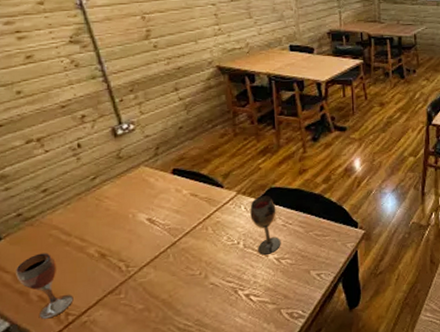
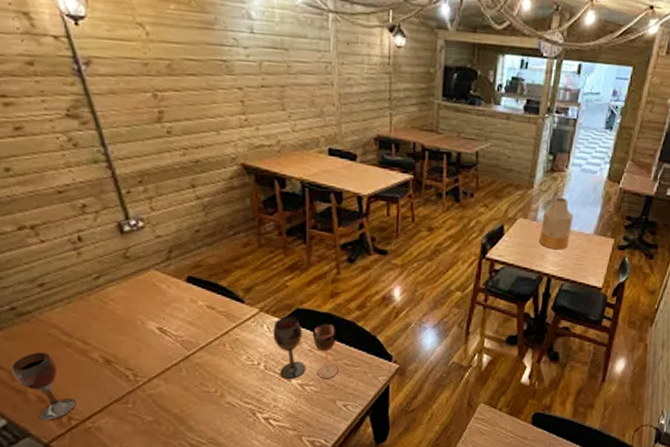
wineglass: none [285,199,311,252] -> present [312,324,339,380]

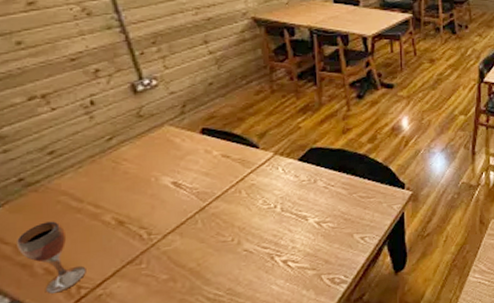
wine glass: present [273,316,306,379] -> none [288,156,322,219]
wineglass: present [312,324,339,380] -> none [326,159,354,215]

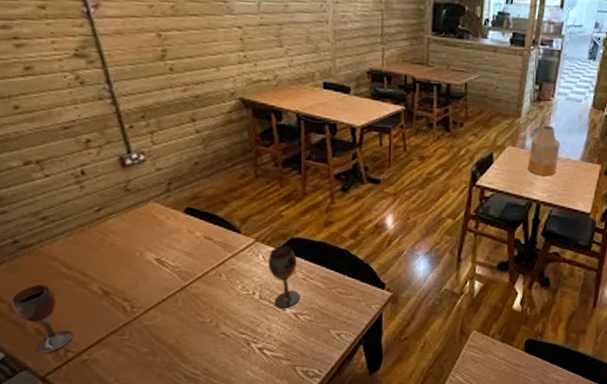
wine glass: none [288,156,322,219] -> present [268,246,300,308]

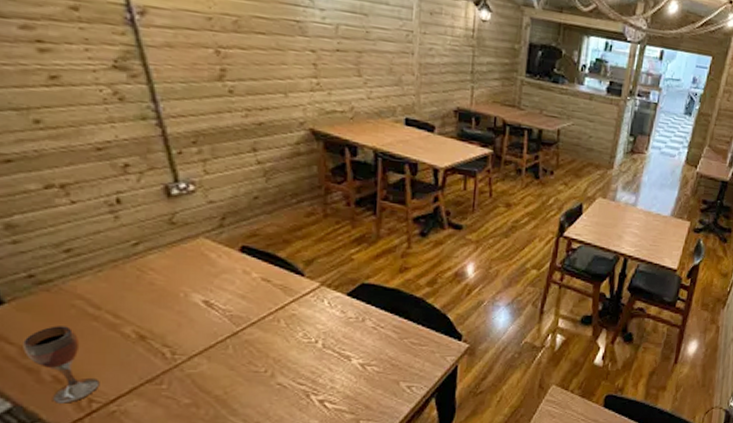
wine glass: present [268,246,300,308] -> none [334,291,369,358]
vase: present [528,125,560,177] -> none [617,178,651,231]

